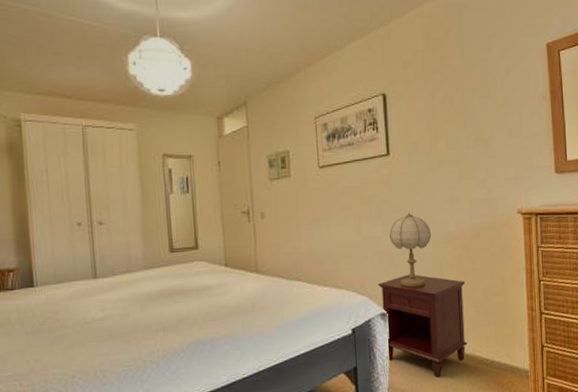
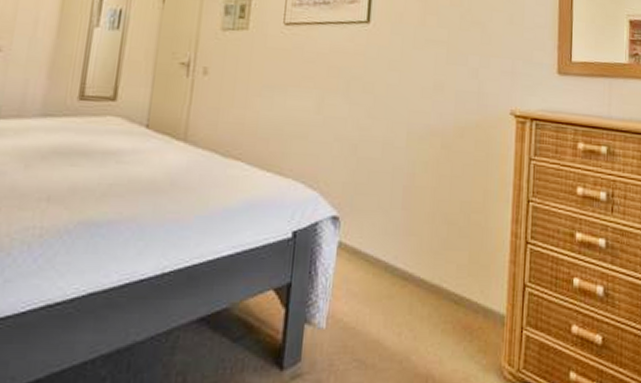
nightstand: present [378,274,468,378] -> none [331,170,439,311]
table lamp: present [389,212,432,288] -> none [356,94,407,189]

